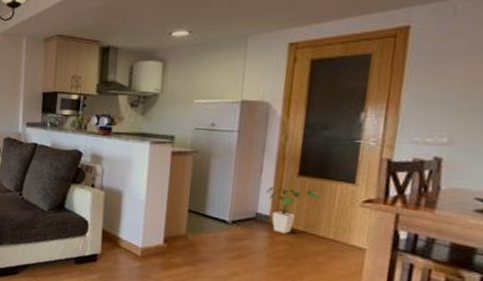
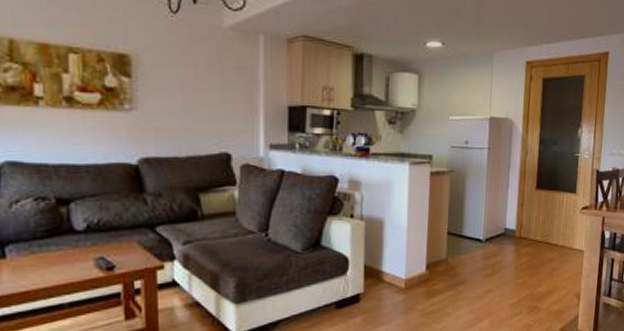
house plant: present [266,186,320,234] -> none [512,201,552,245]

